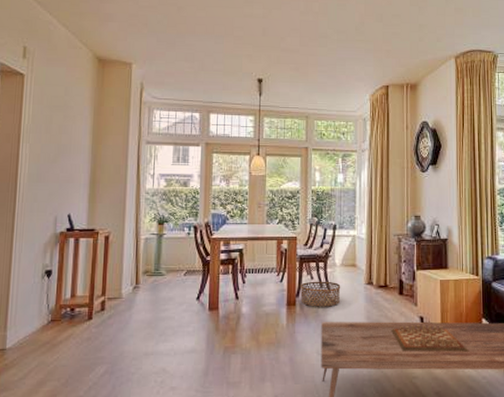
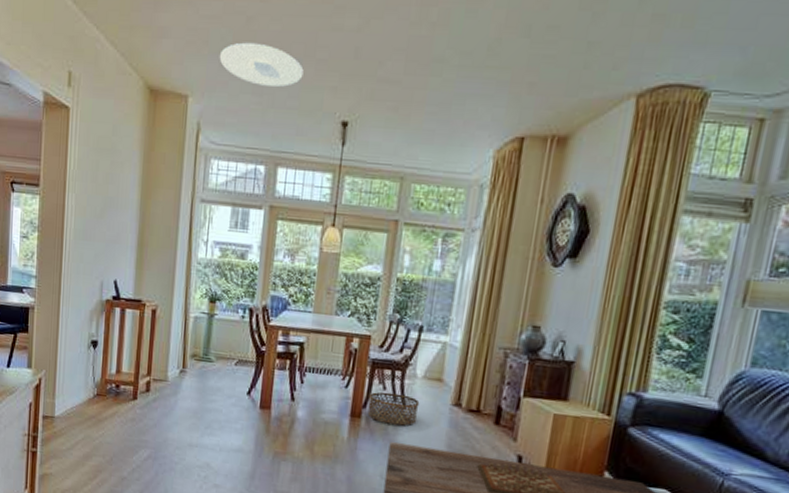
ceiling light: none [157,24,225,55] -> present [219,42,304,87]

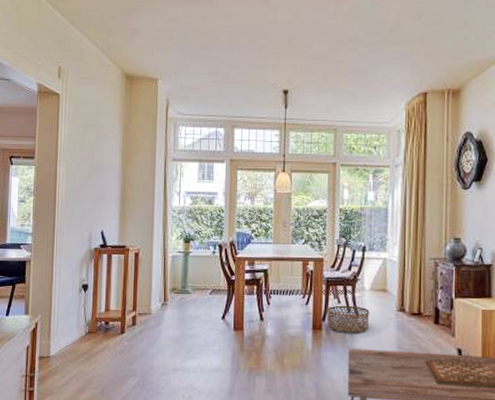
ceiling light: present [219,42,304,87] -> none [181,36,250,67]

